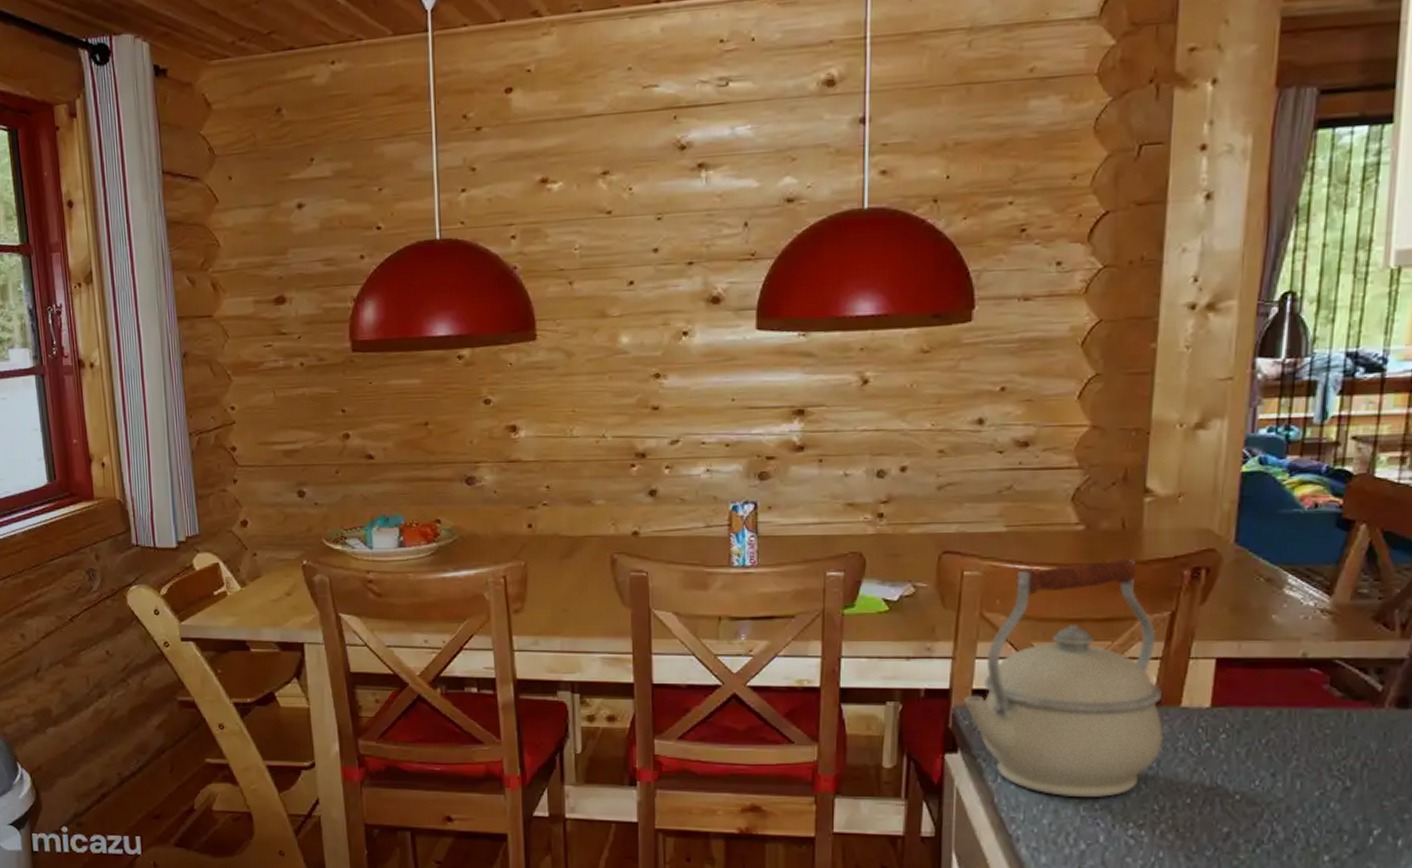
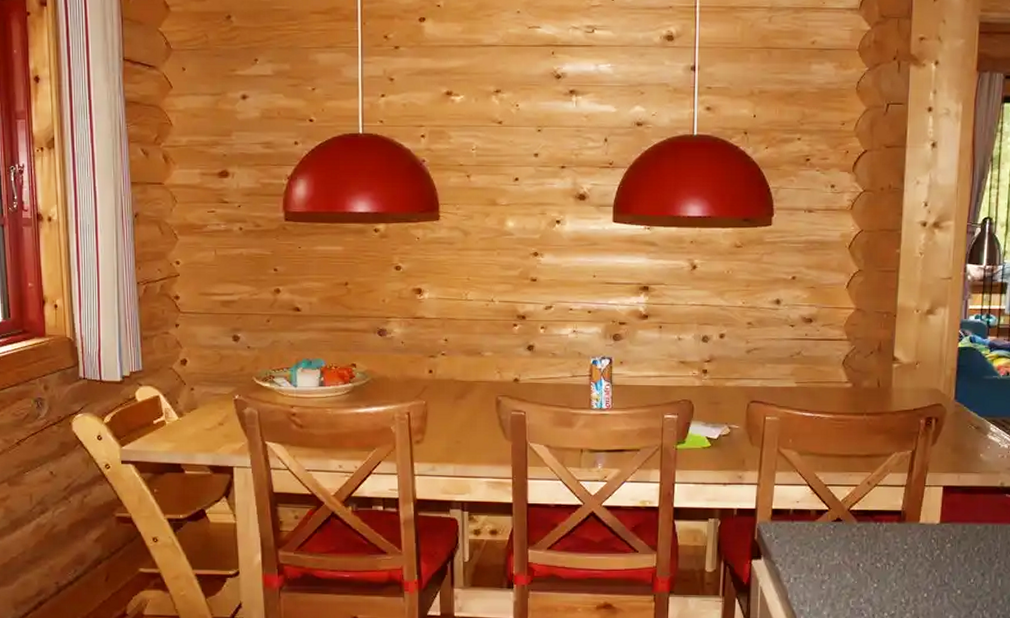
kettle: present [963,558,1164,798] -> none [765,409,908,594]

